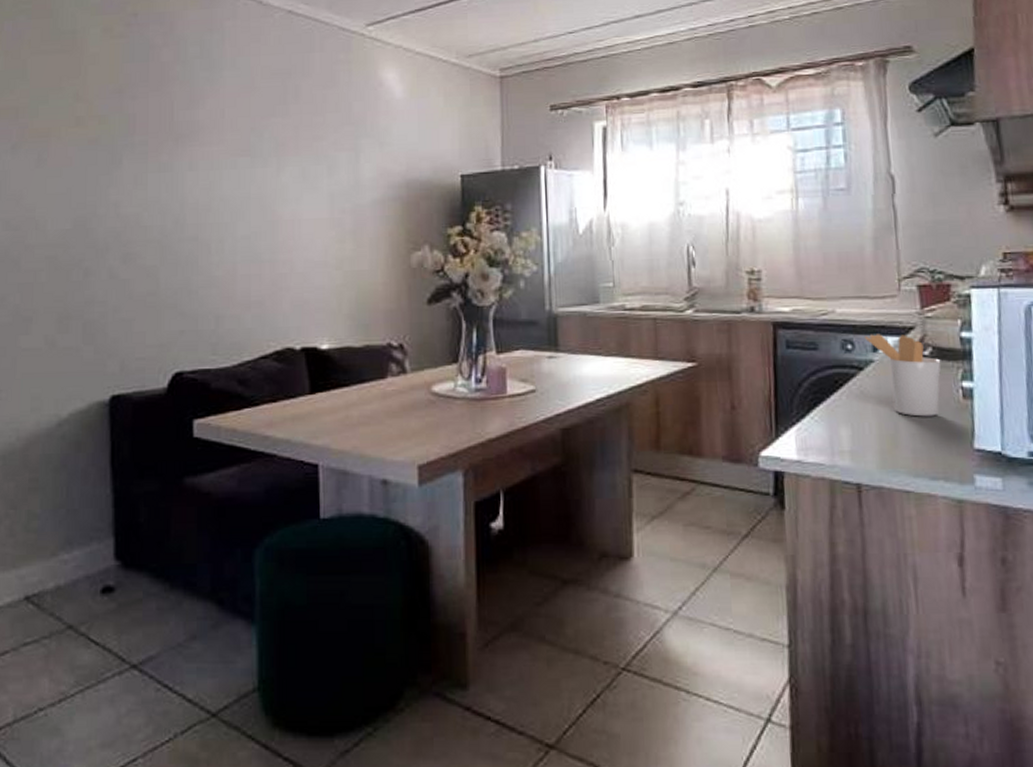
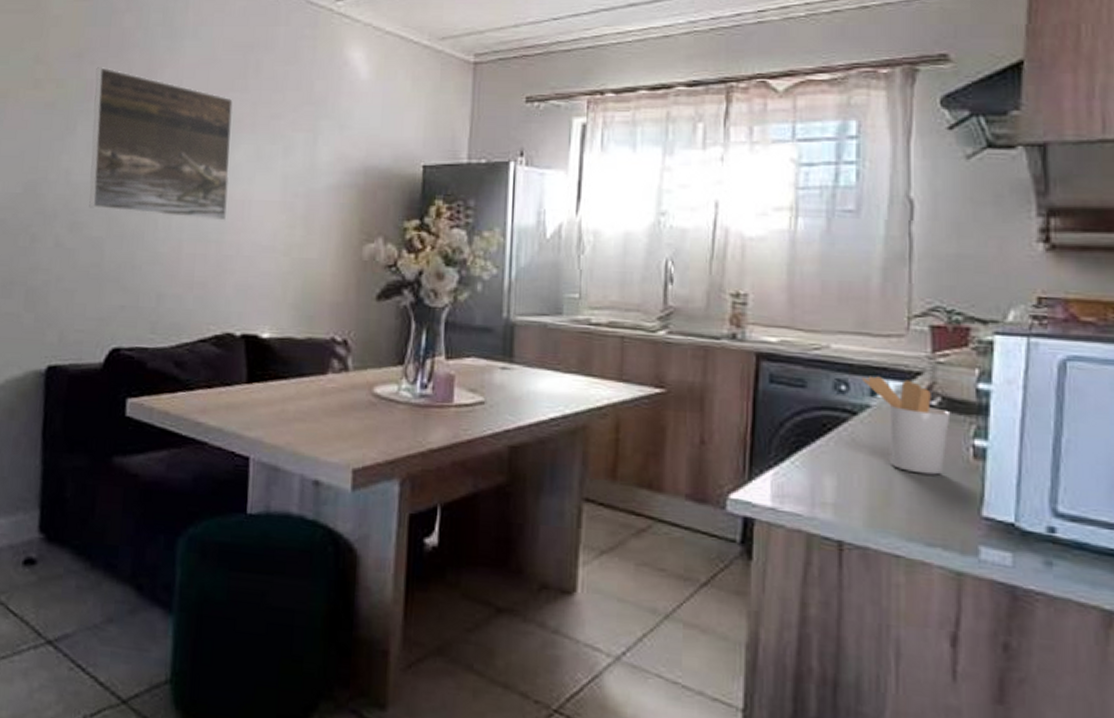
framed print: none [137,101,278,241] -> present [88,67,234,221]

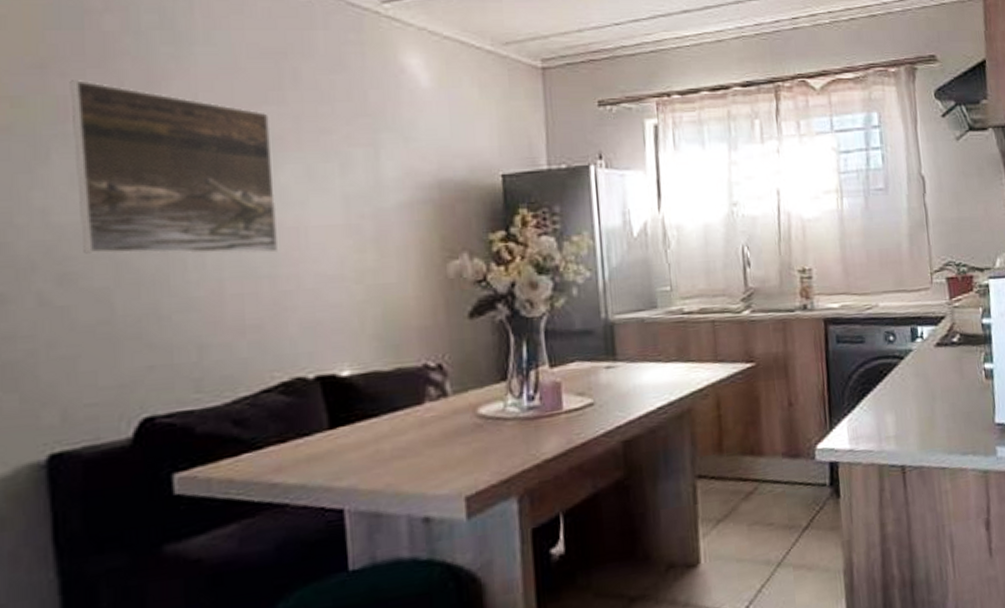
utensil holder: present [862,376,951,475] -> none [904,324,968,399]

